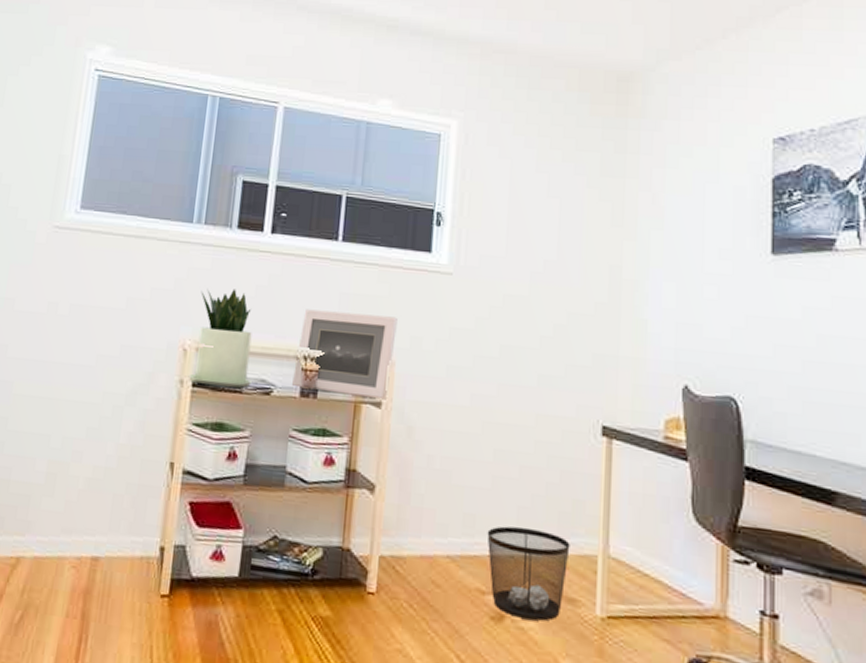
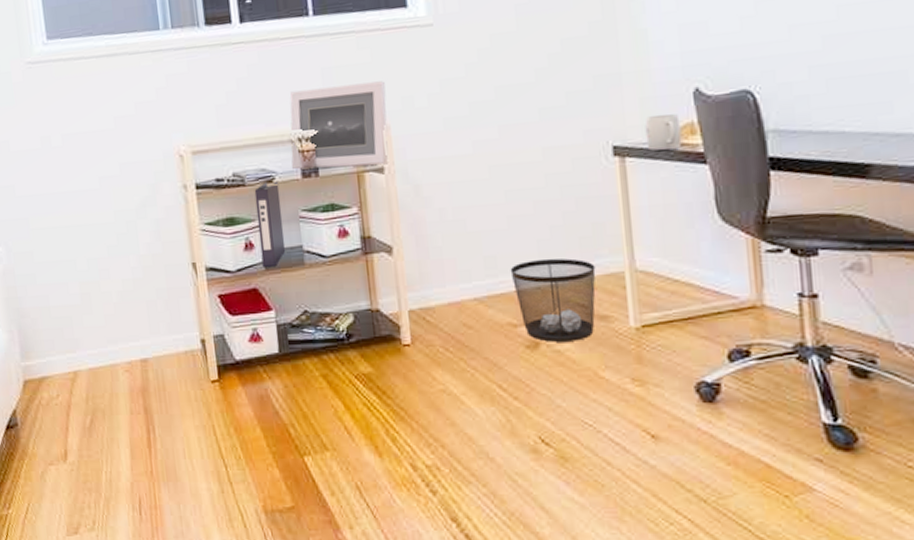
planter: present [188,289,253,388] -> none [183,86,254,186]
binder: none [241,393,276,483] -> present [254,181,286,267]
mug: none [634,402,668,442] -> present [645,113,682,151]

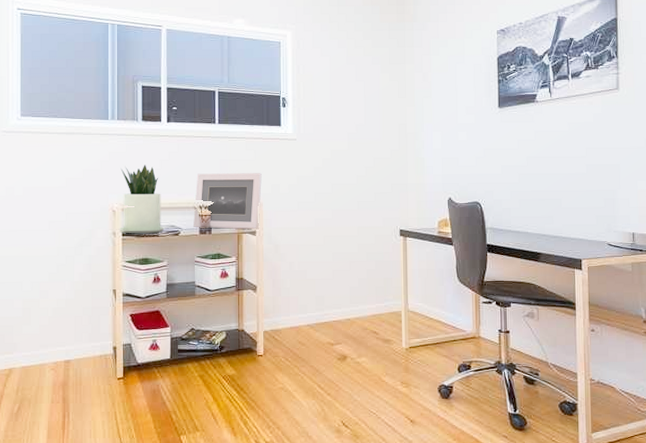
planter: none [183,86,254,186] -> present [118,164,166,234]
binder: present [254,181,286,267] -> none [165,235,183,295]
waste bin: present [510,258,596,342] -> none [332,300,384,356]
mug: present [645,113,682,151] -> none [419,212,440,235]

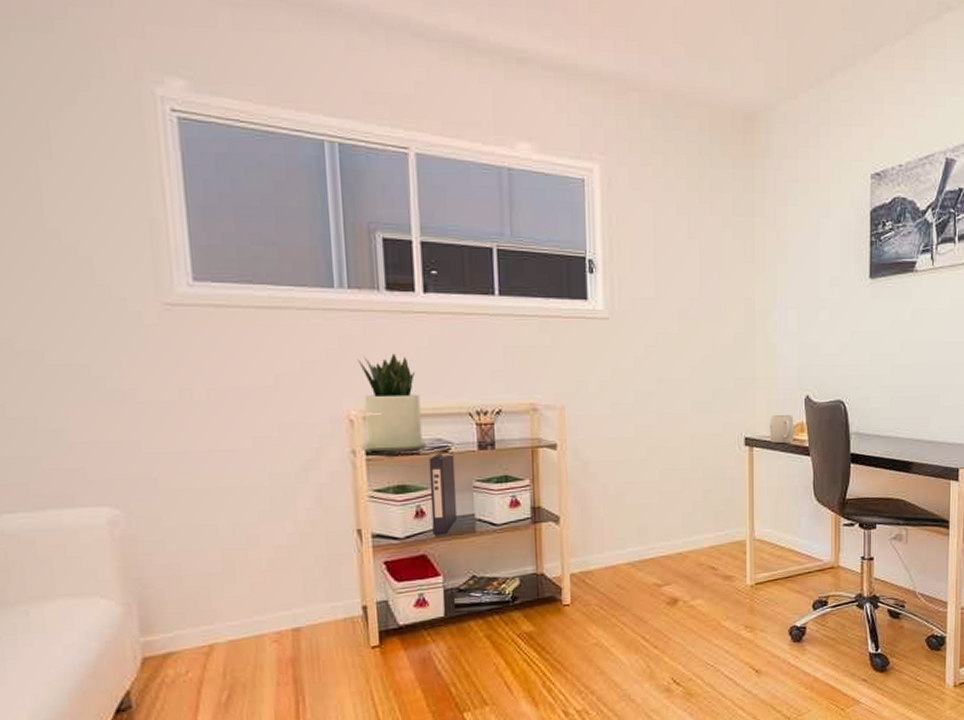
binder: none [165,235,183,295] -> present [428,451,458,534]
picture frame: present [193,173,262,230] -> none [468,365,563,442]
mug: none [419,212,440,235] -> present [769,414,794,444]

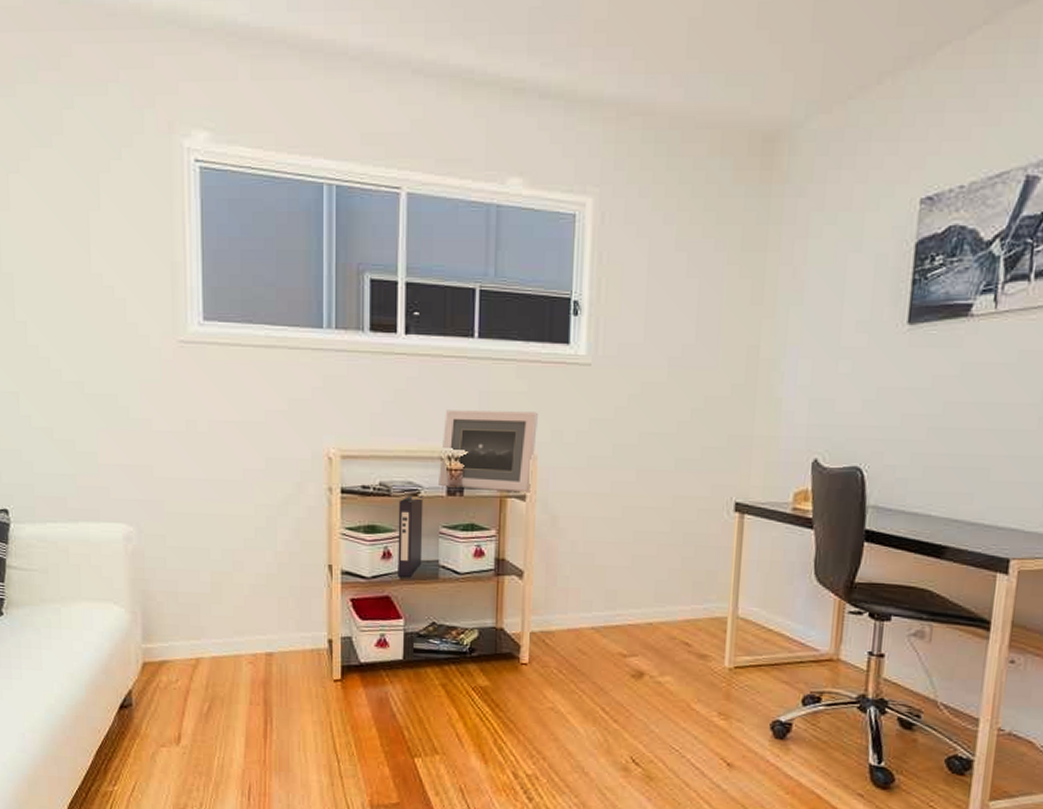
planter: present [357,353,429,452] -> none [336,394,400,492]
picture frame: none [468,365,563,442] -> present [439,410,538,493]
mug: present [769,414,794,444] -> none [764,478,797,513]

